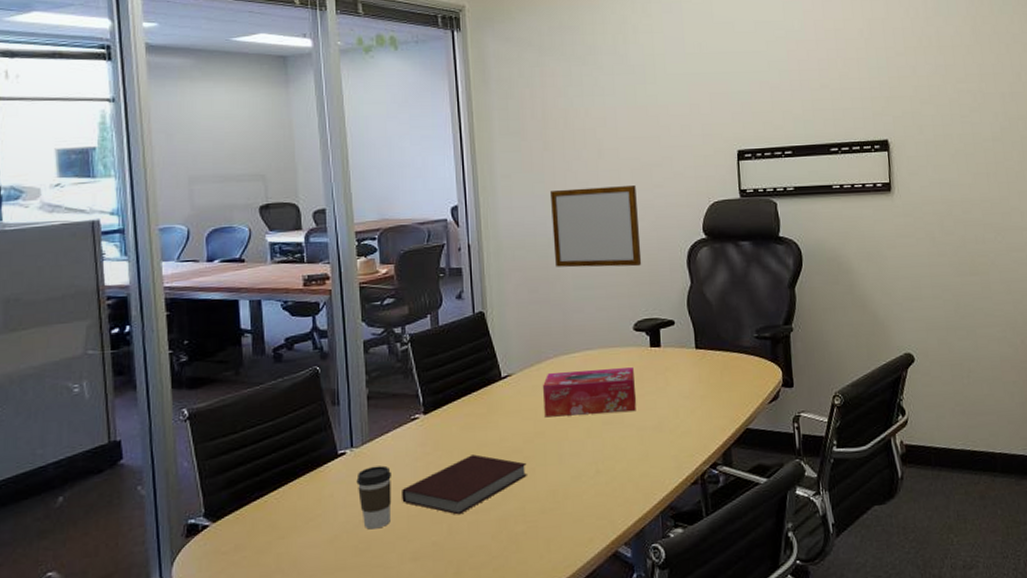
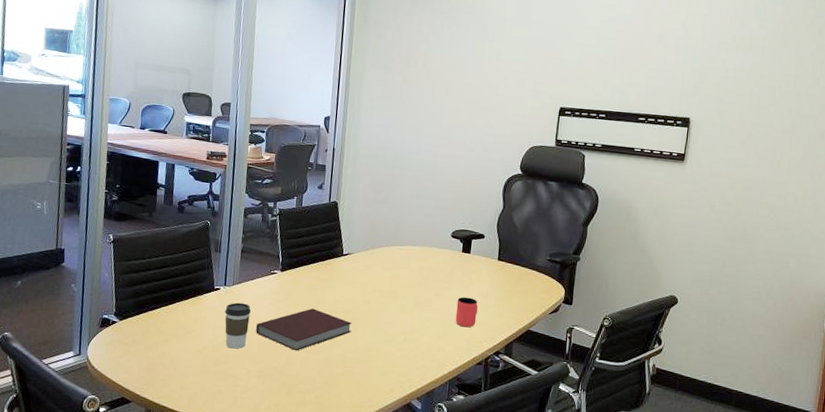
tissue box: present [542,367,637,418] -> none [371,258,446,299]
writing board: present [549,186,642,268] -> none [398,116,472,188]
cup: none [654,401,682,441] -> present [455,296,478,328]

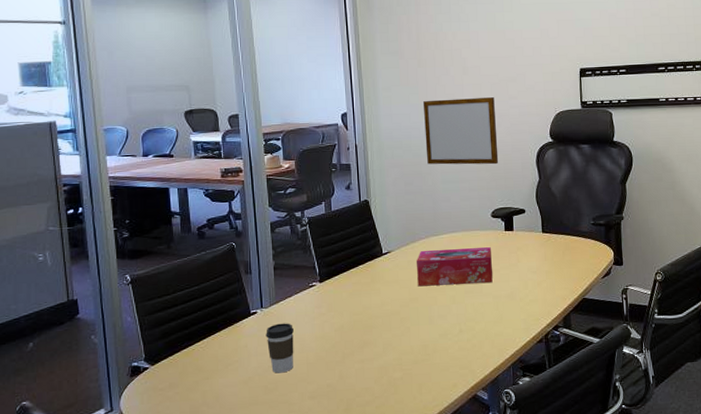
notebook: present [256,308,352,351] -> none [302,315,403,363]
tissue box: none [371,258,446,299] -> present [416,247,493,287]
writing board: none [398,116,472,188] -> present [422,97,499,165]
cup: present [455,296,478,328] -> none [507,275,530,307]

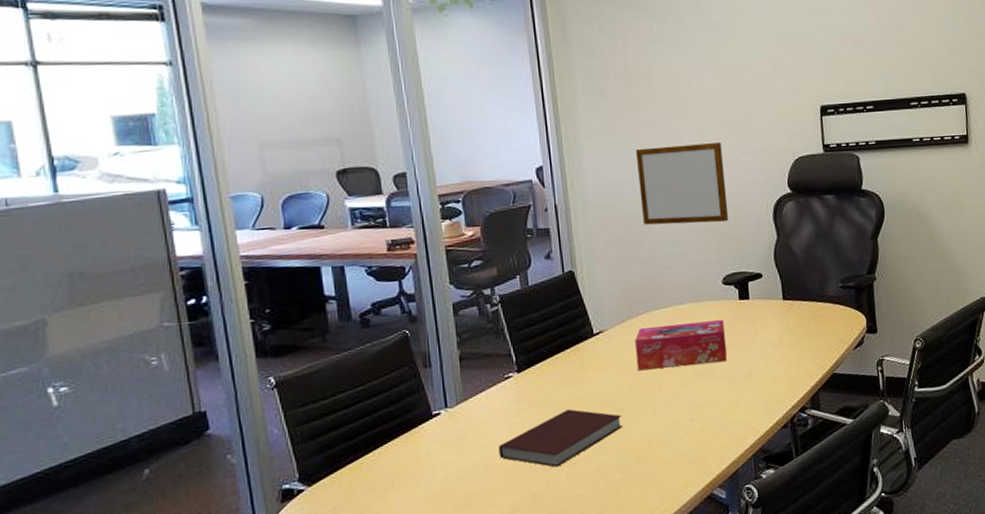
coffee cup: present [266,323,294,373] -> none [452,423,489,485]
notebook: none [302,315,403,363] -> present [499,409,623,468]

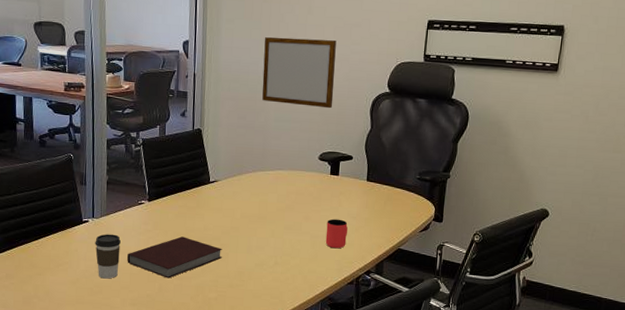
coffee cup: none [452,423,489,485] -> present [95,234,121,279]
tissue box: present [634,320,727,371] -> none [240,184,315,222]
cup: none [744,351,772,388] -> present [325,219,348,249]

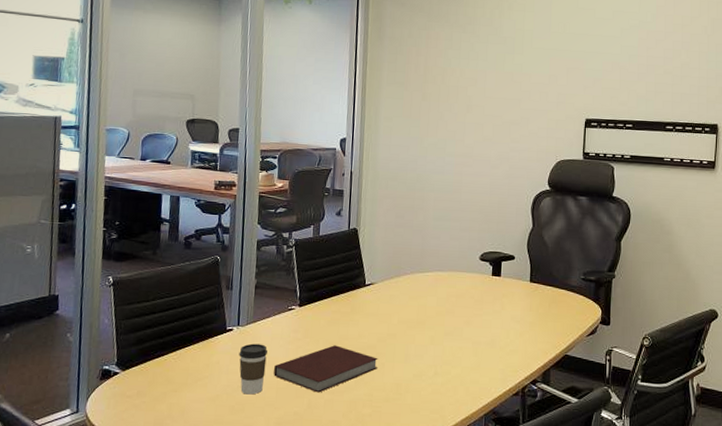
writing board: present [262,37,336,109] -> none [420,135,495,207]
cup: present [325,219,348,249] -> none [488,323,511,356]

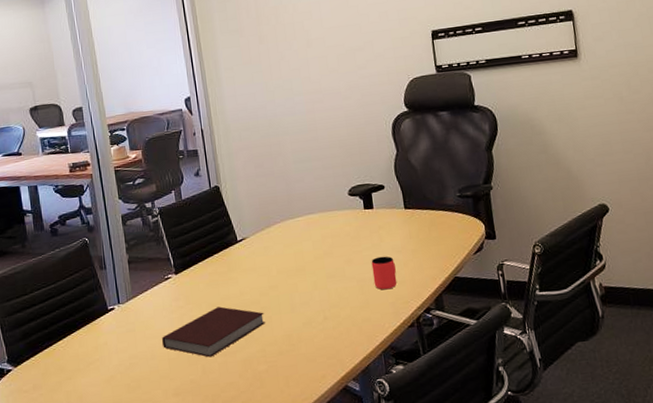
coffee cup: present [239,343,267,395] -> none [124,318,155,371]
cup: none [488,323,511,356] -> present [371,256,397,290]

